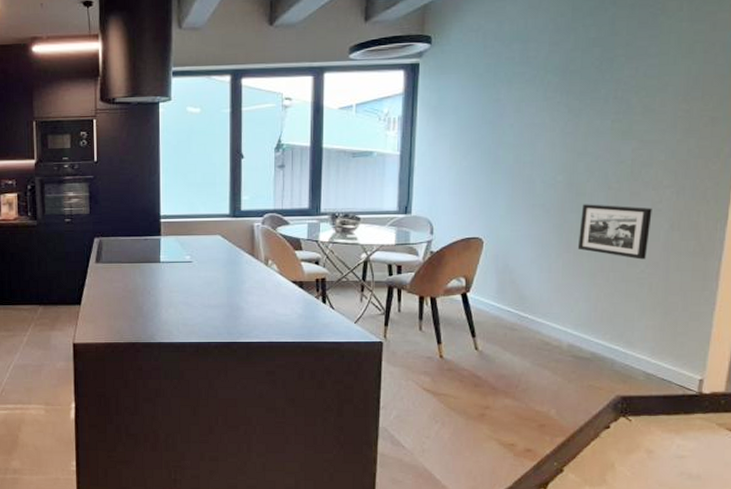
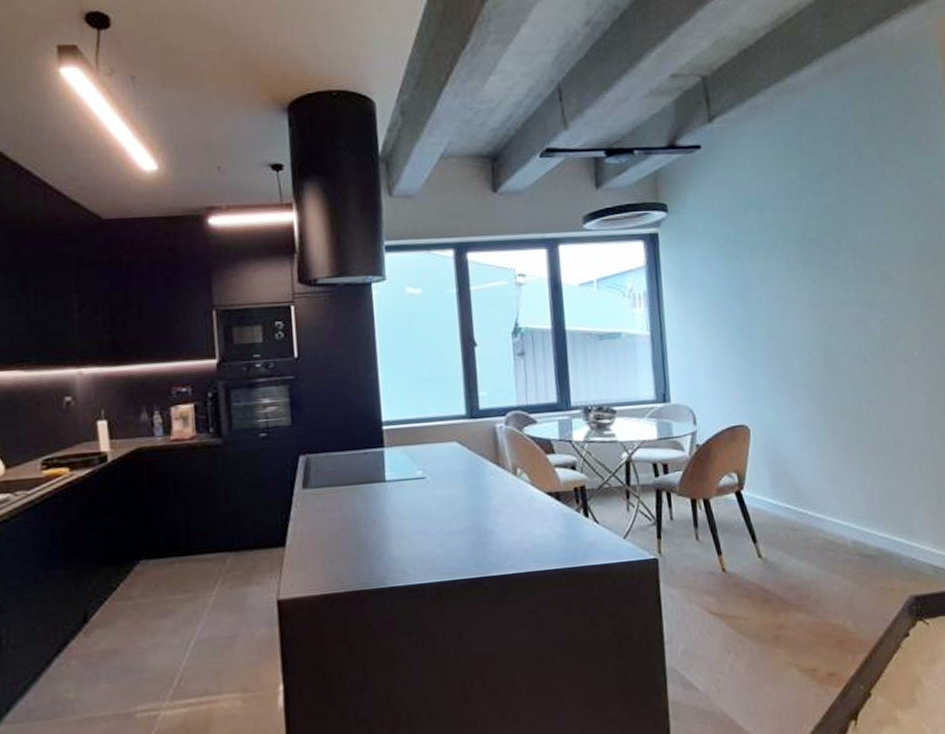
picture frame: present [577,204,652,260] -> none [842,380,912,439]

